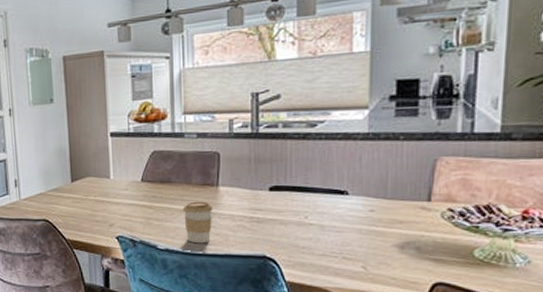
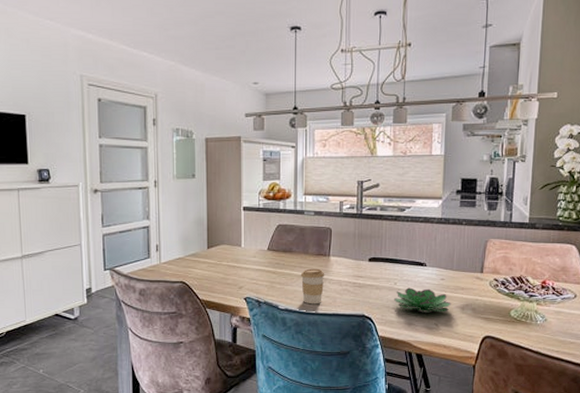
succulent plant: none [303,222,385,253] -> present [393,287,451,313]

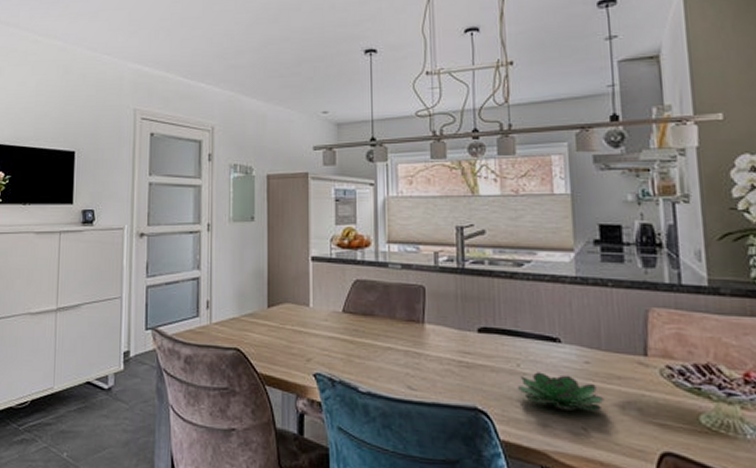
coffee cup: present [300,268,325,305] -> none [386,339,419,389]

